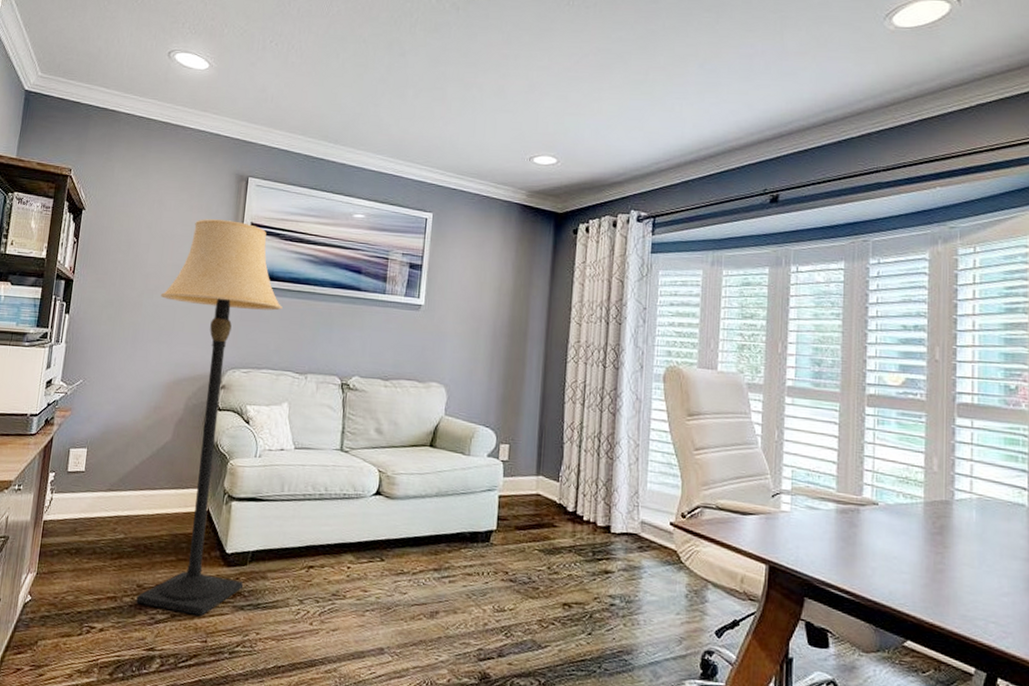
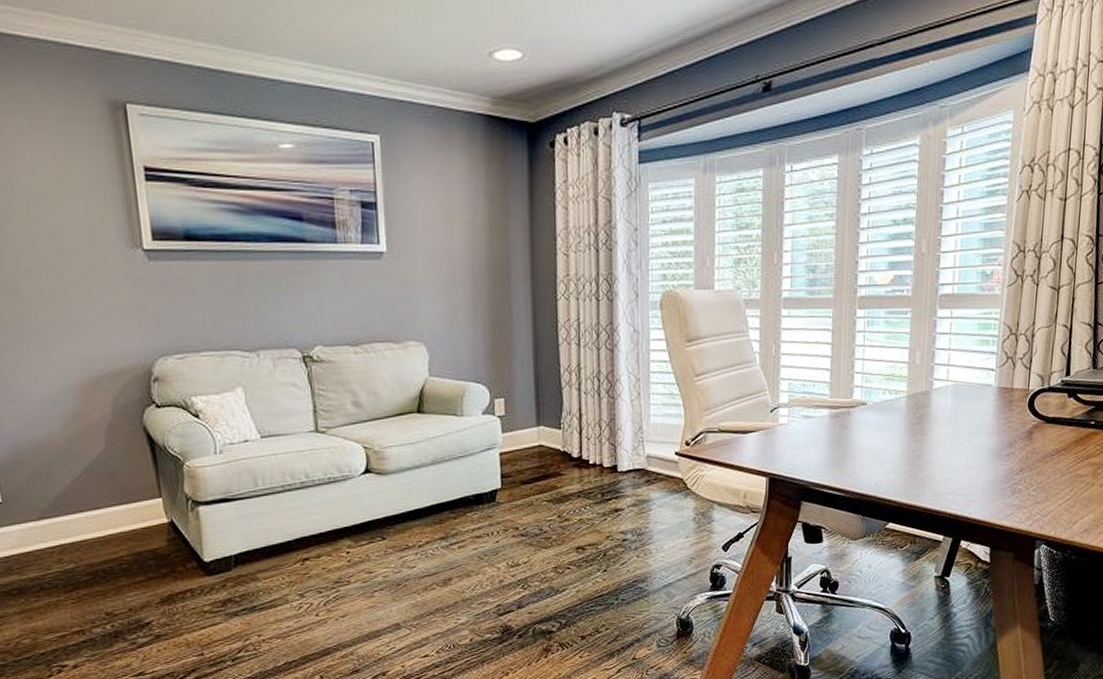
lamp: present [136,219,283,616] -> none [43,166,232,632]

